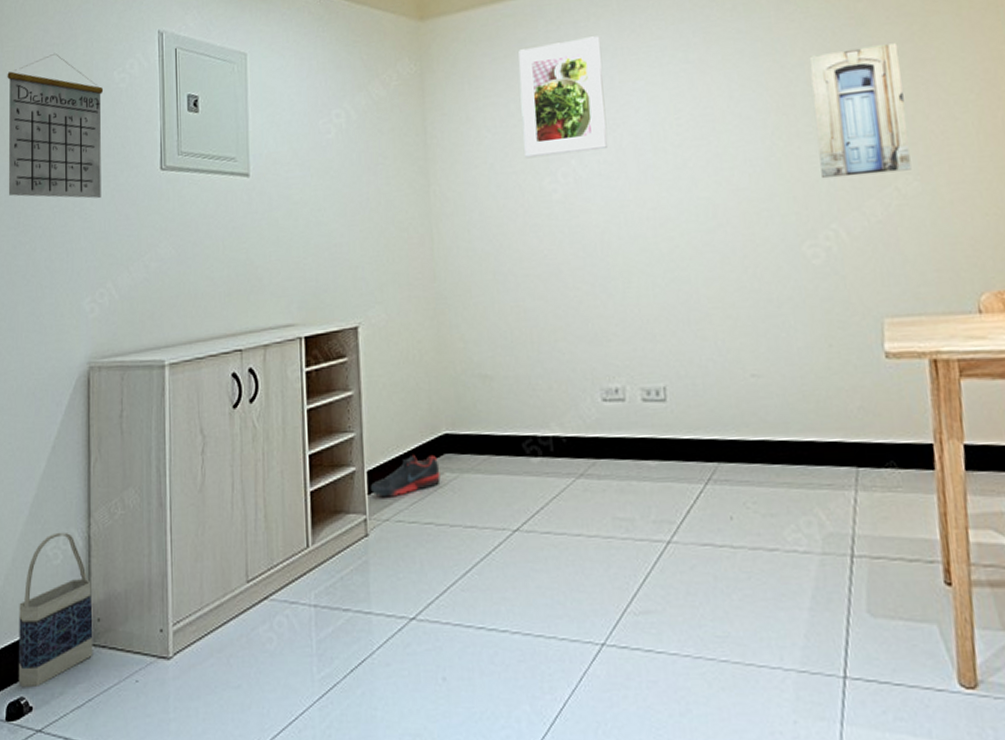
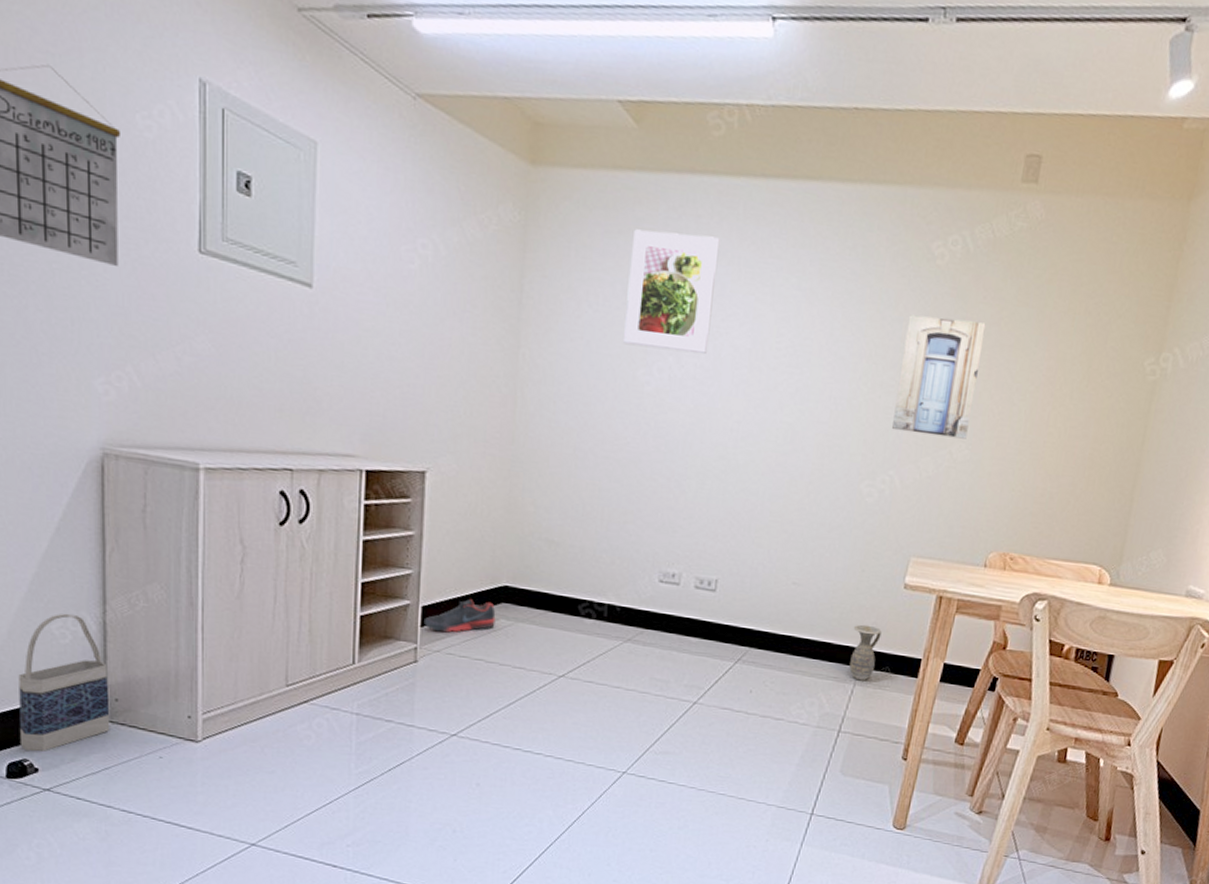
ceramic jug: none [836,411,876,485] -> present [849,624,882,681]

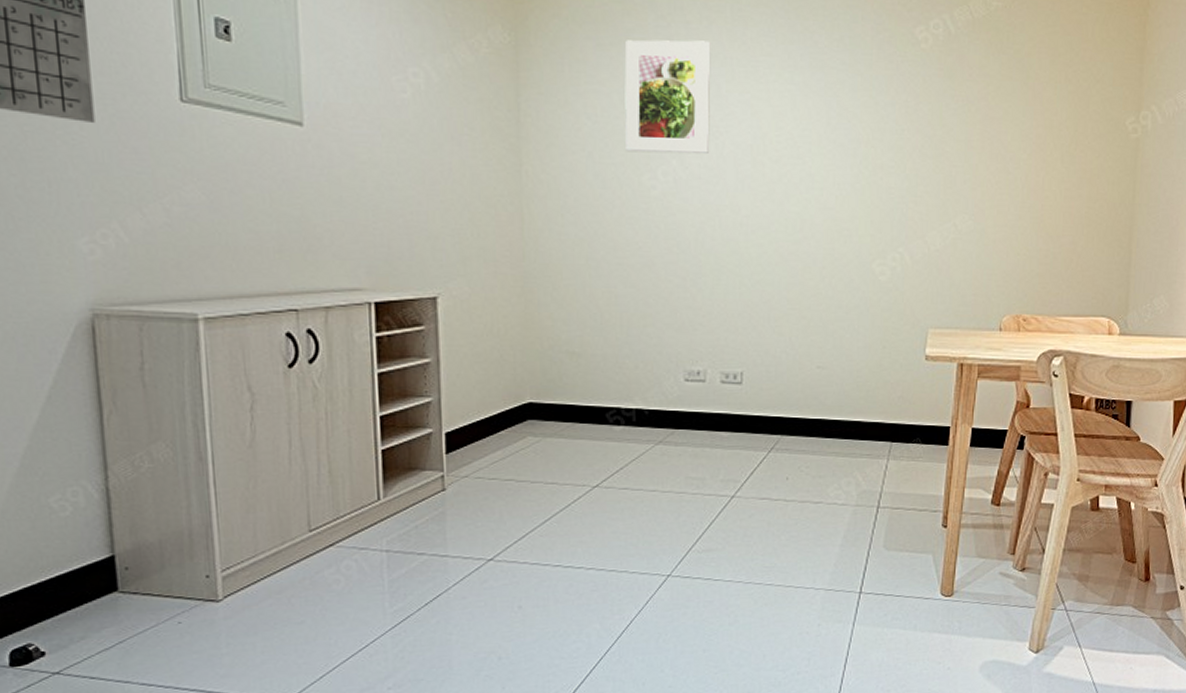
bag: present [18,613,110,752] -> none [16,484,122,635]
shoe: present [423,598,496,633] -> none [448,419,523,457]
ceramic jug: present [849,624,882,681] -> none [880,399,909,455]
wall art: present [892,314,986,439] -> none [897,97,975,211]

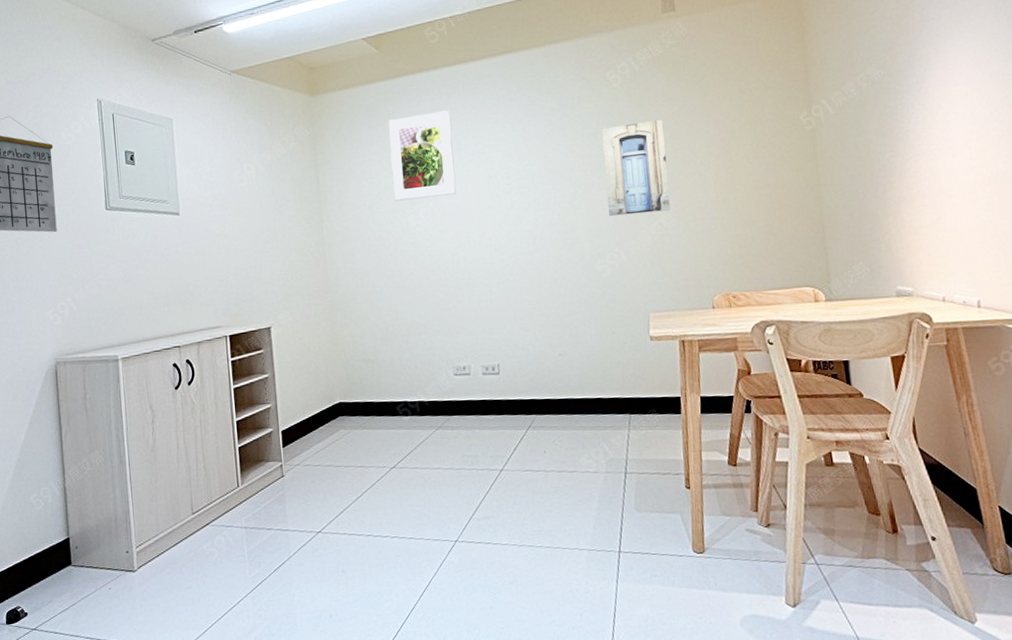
wall art: none [897,97,975,211] -> present [601,120,671,217]

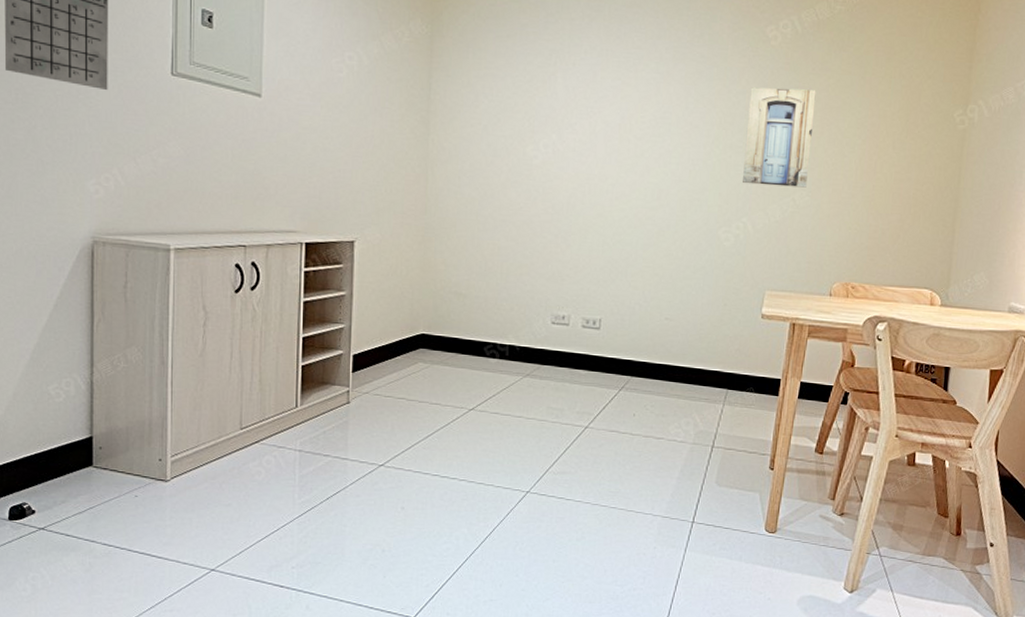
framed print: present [388,110,457,202] -> none [515,33,591,130]

